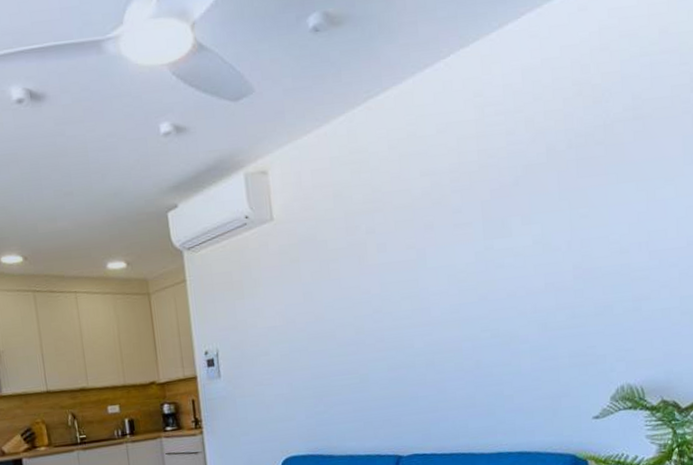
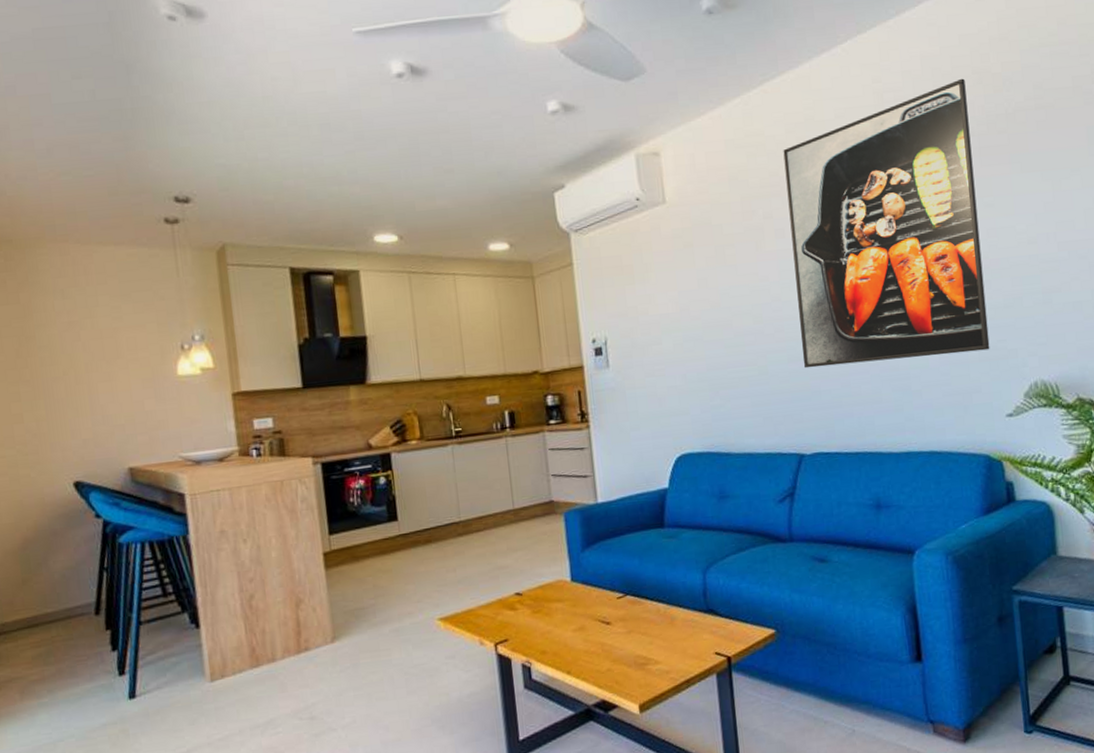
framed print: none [386,90,580,376] -> present [783,78,990,369]

